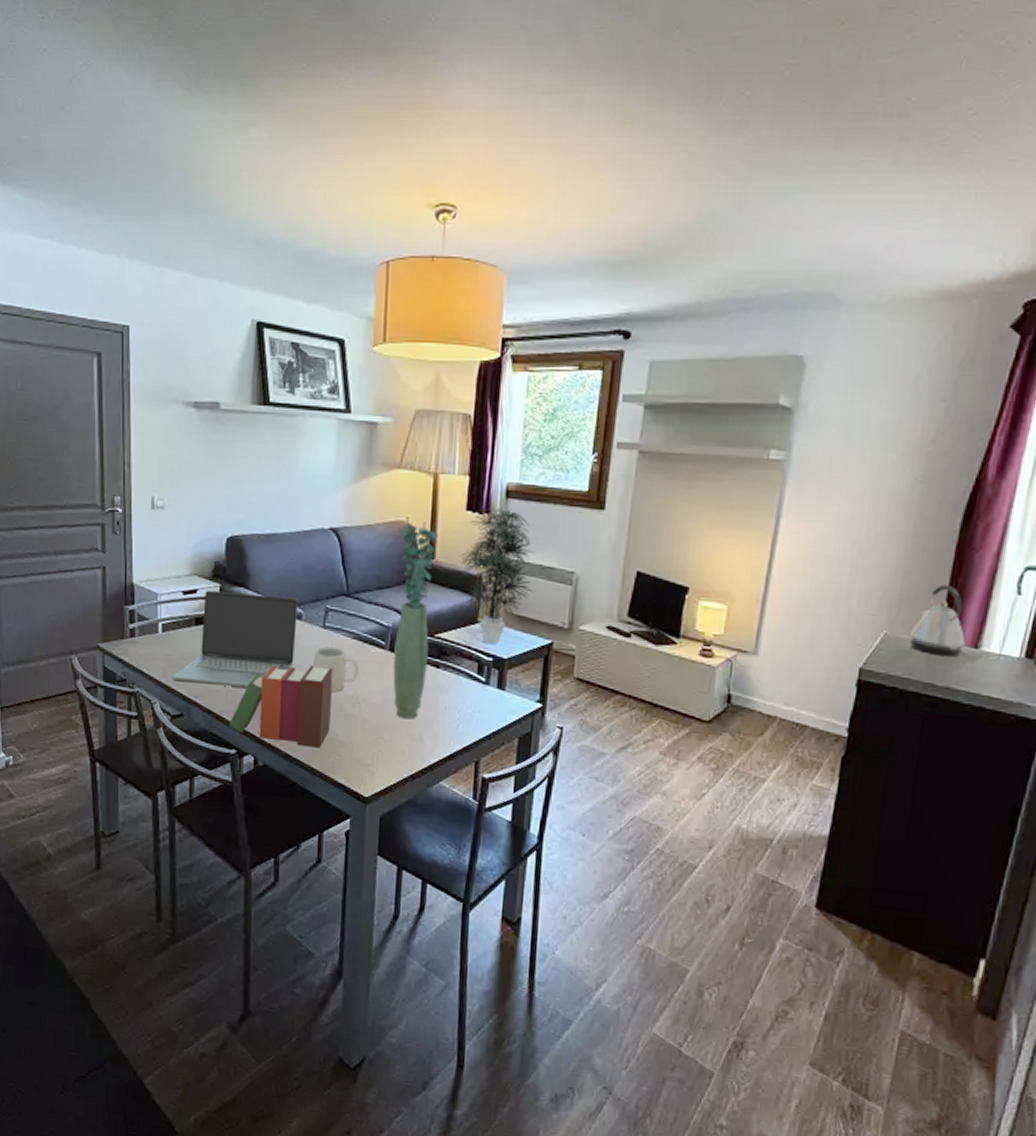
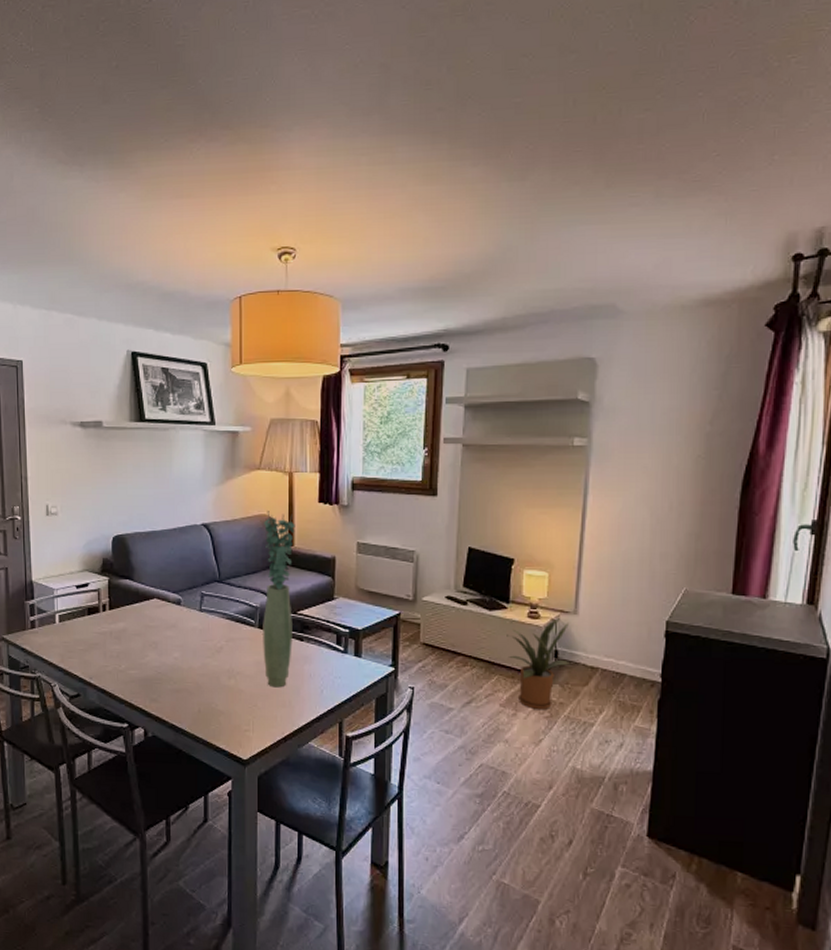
laptop: present [172,591,298,687] -> none [69,584,177,667]
books: present [229,665,334,748] -> none [121,644,211,718]
mug: present [313,646,360,692] -> none [192,627,233,667]
plant: present [460,507,534,645] -> none [316,499,380,618]
house plant: none [673,658,746,761] -> present [506,618,569,710]
kettle: present [908,584,965,658] -> none [706,544,754,607]

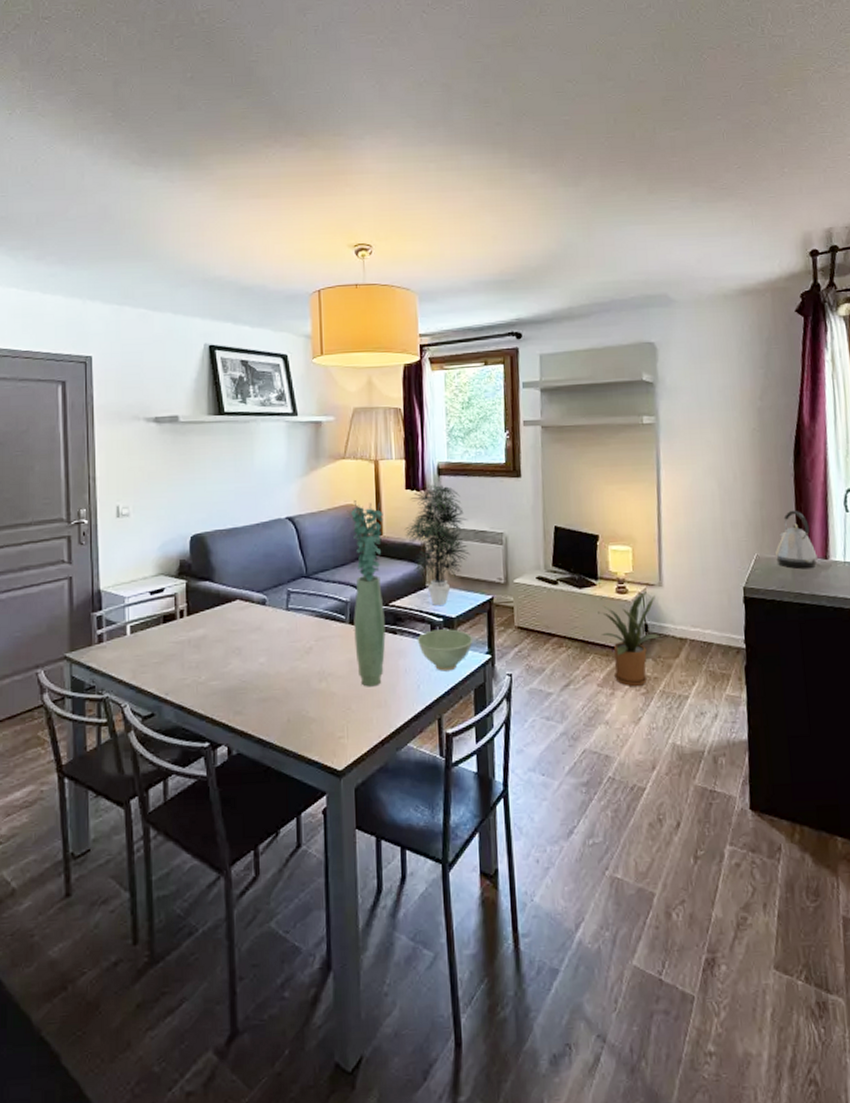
plant: none [316,499,380,618] -> present [405,484,470,607]
bowl: none [322,640,378,679] -> present [417,629,473,671]
kettle: none [706,544,754,607] -> present [774,510,818,570]

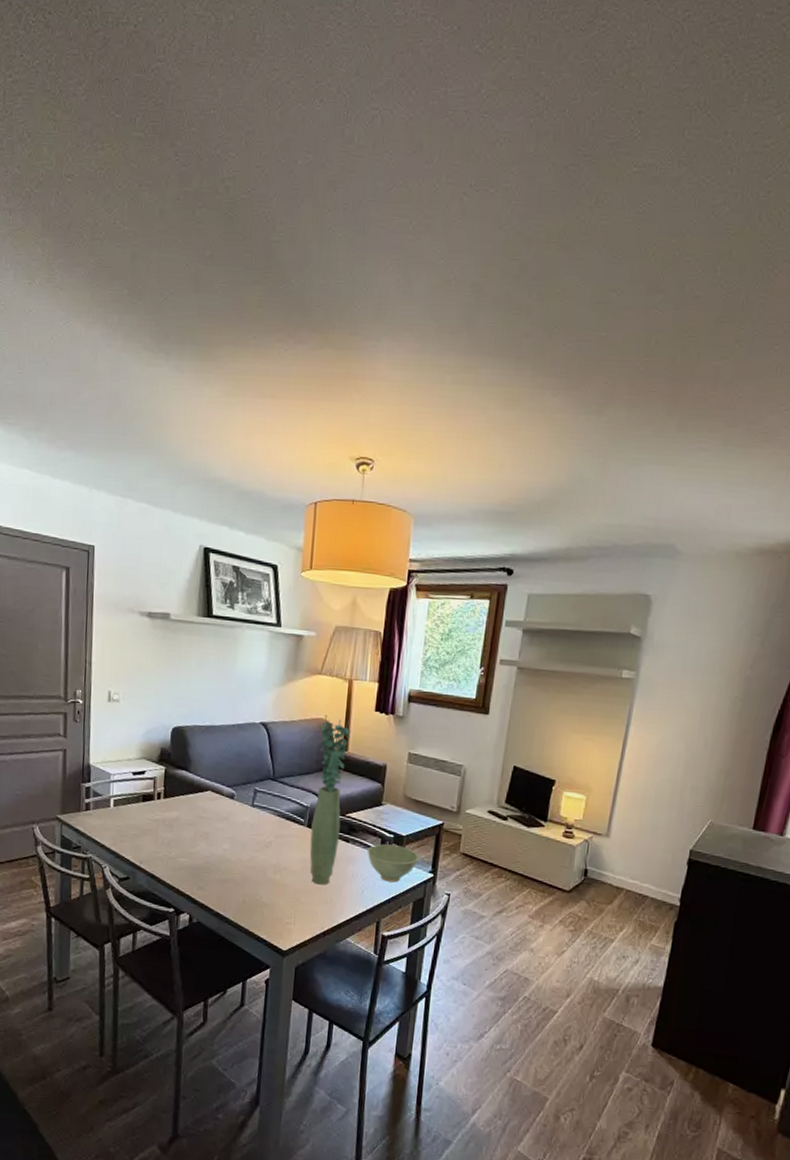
plant: present [405,484,470,607] -> none [369,709,430,824]
house plant: present [598,592,660,687] -> none [540,839,600,924]
kettle: present [774,510,818,570] -> none [729,783,773,843]

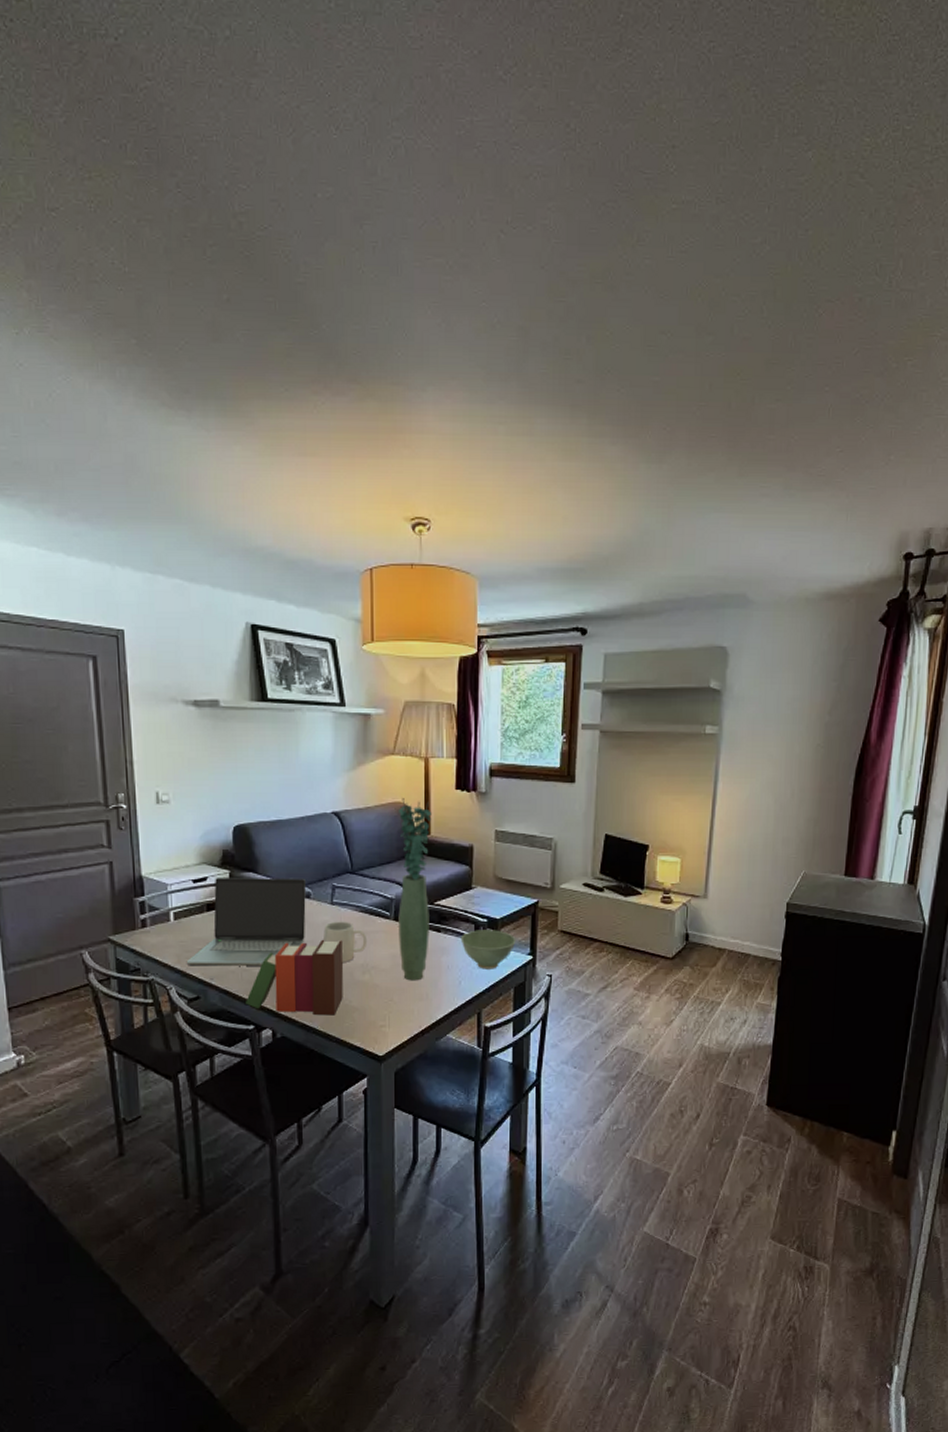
laptop: none [120,772,231,856] -> present [186,878,306,966]
books: none [169,836,260,908] -> present [246,939,344,1016]
mug: none [242,822,282,861] -> present [324,921,368,962]

